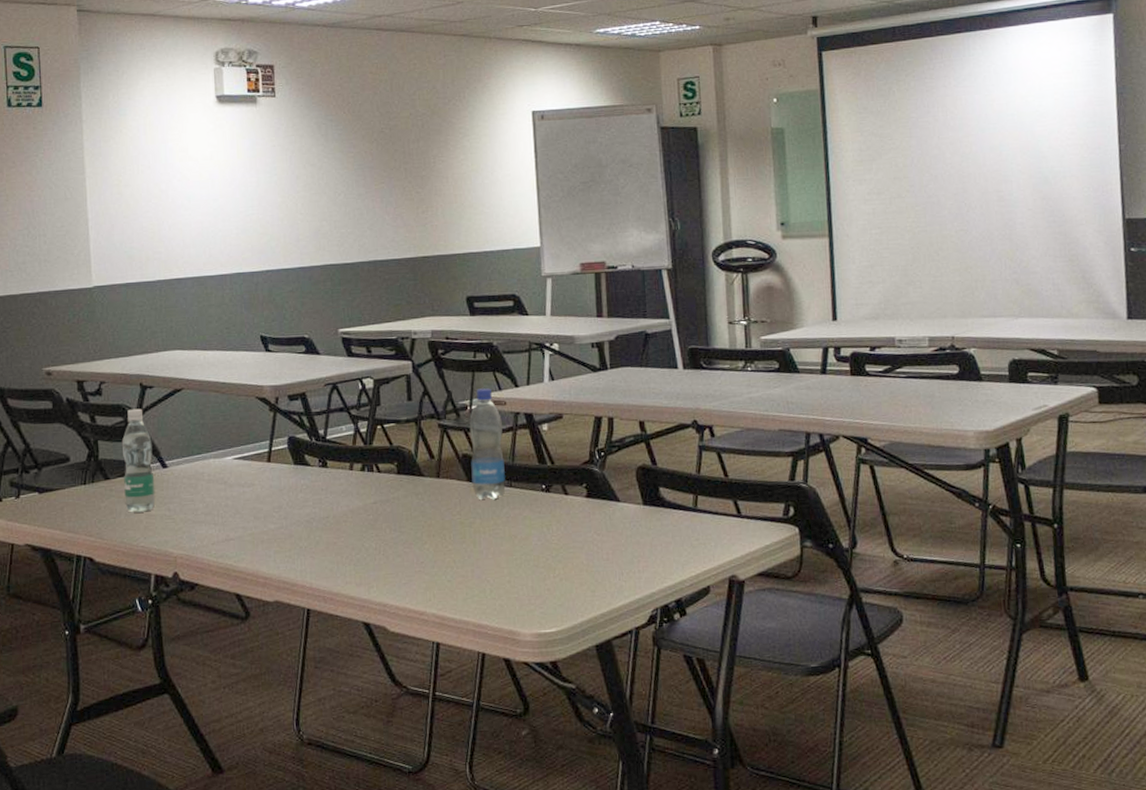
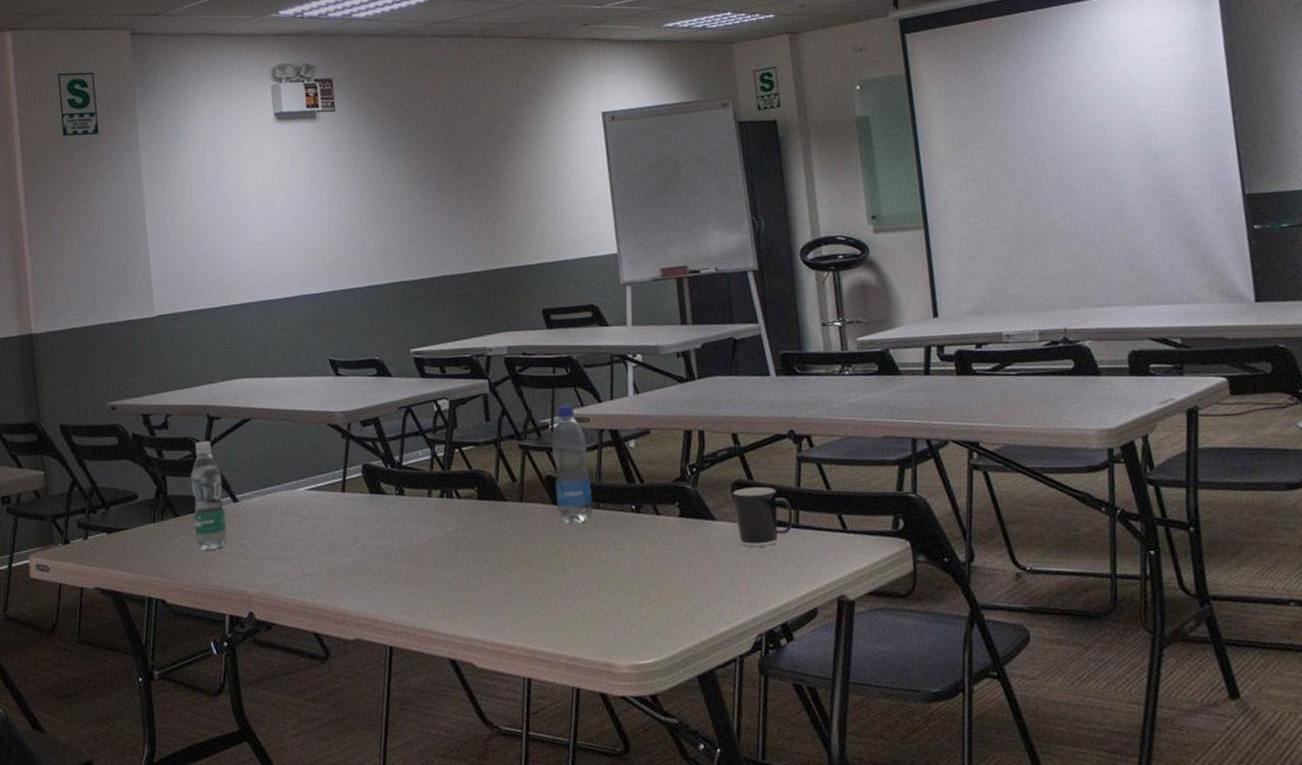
mug: none [636,471,692,528] -> present [732,486,793,548]

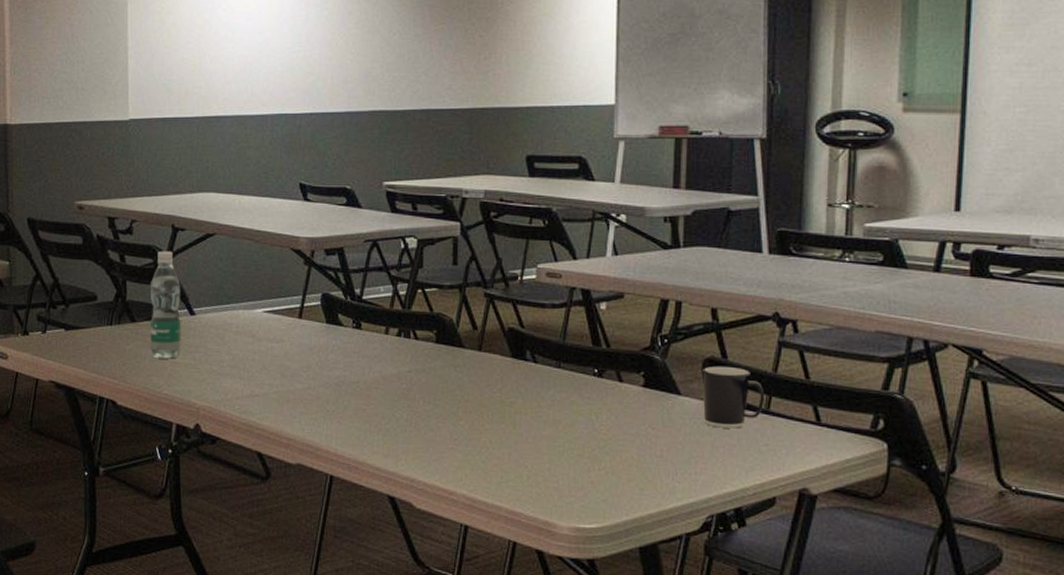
bottle: present [551,405,593,524] -> none [516,258,555,380]

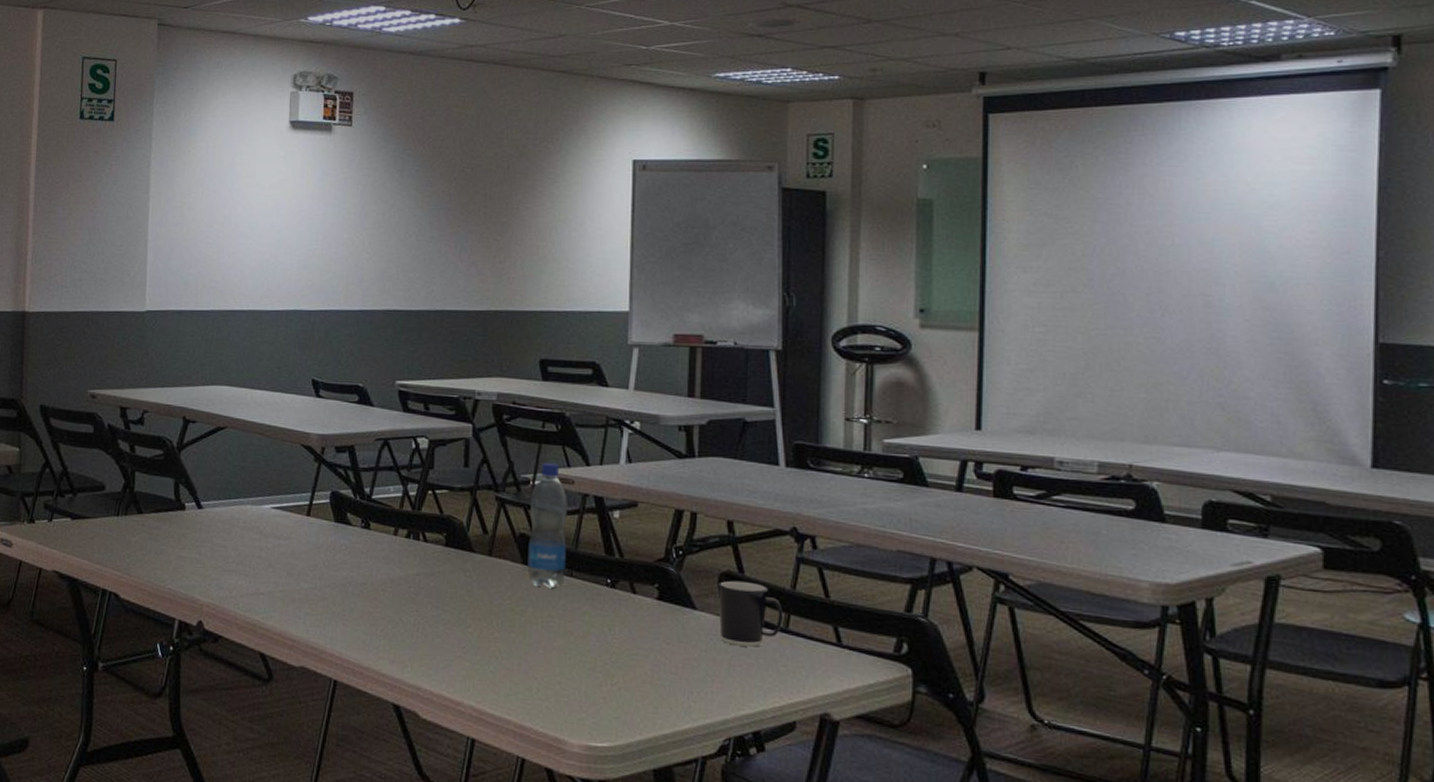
bottle: present [150,251,182,359] -> none [156,442,190,553]
bottle: none [516,258,555,380] -> present [527,463,568,589]

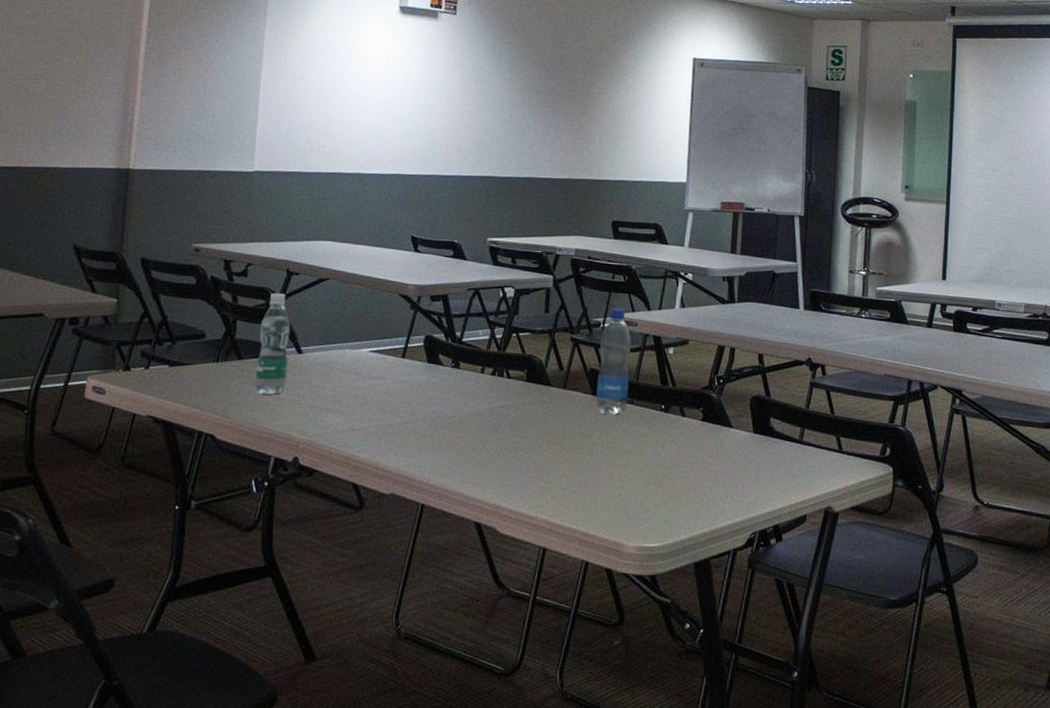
bottle: none [156,442,190,553] -> present [255,293,291,395]
mug: present [718,580,783,647] -> none [750,402,799,456]

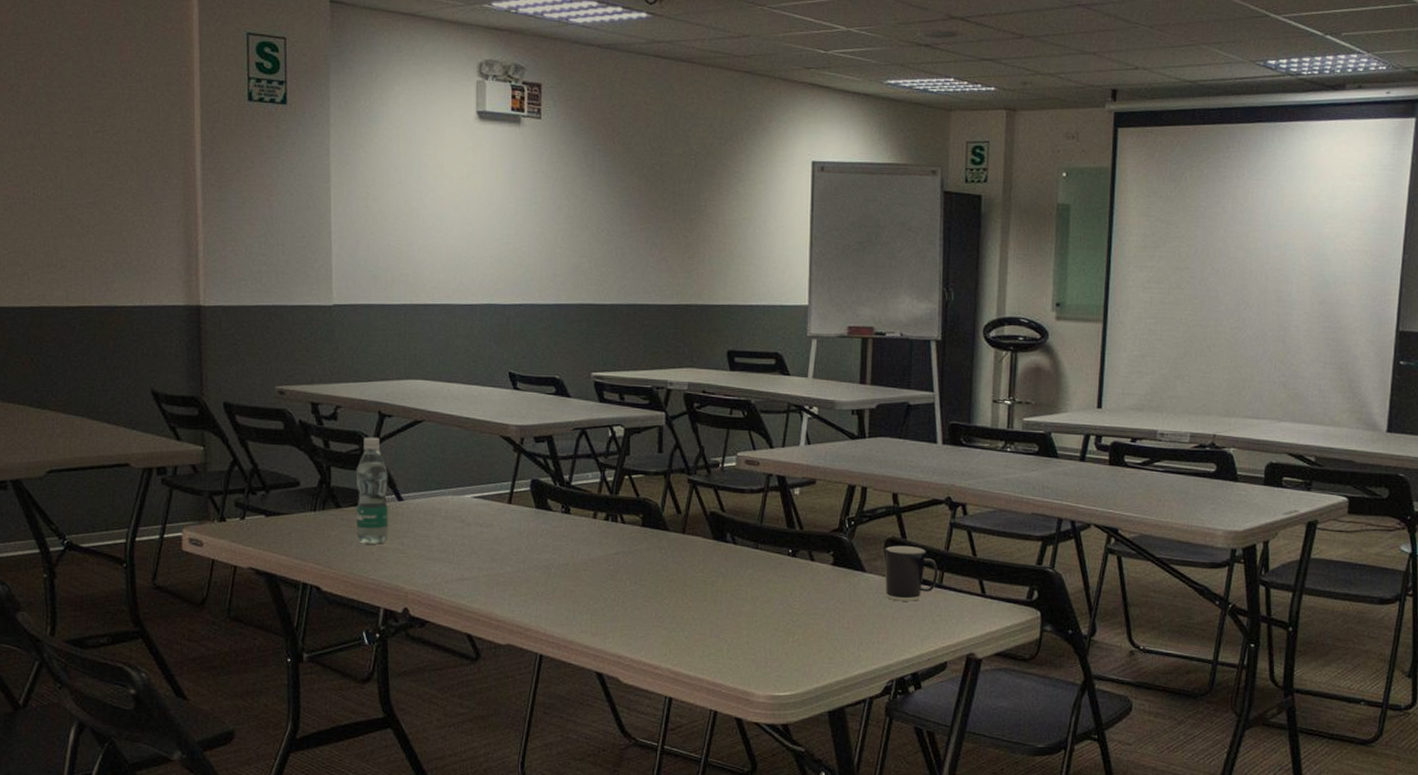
bottle: present [596,308,632,415] -> none [718,446,753,560]
mug: none [750,402,799,456] -> present [884,545,938,602]

